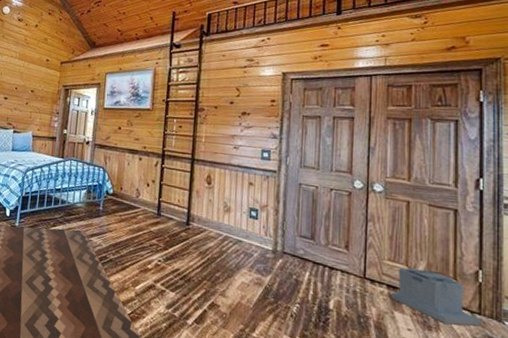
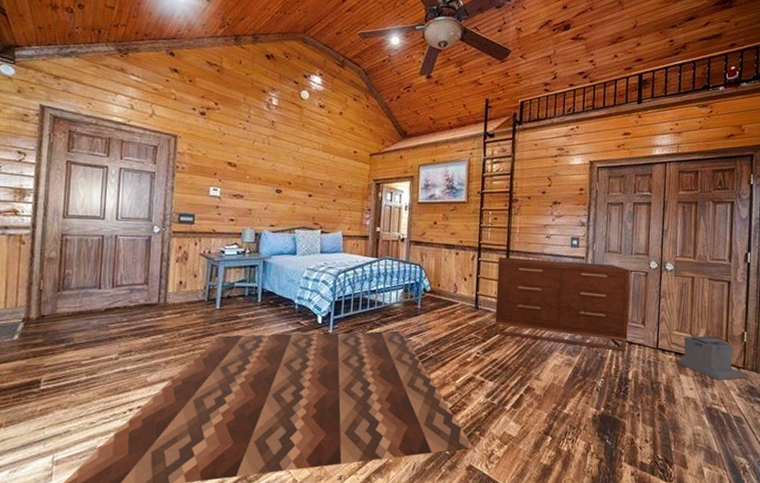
dresser: none [178,165,330,277] -> present [495,257,630,351]

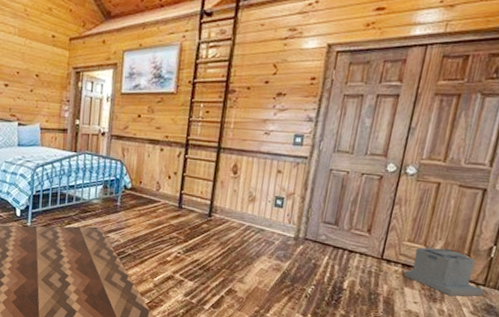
dresser: present [495,257,630,351] -> none [199,154,361,260]

